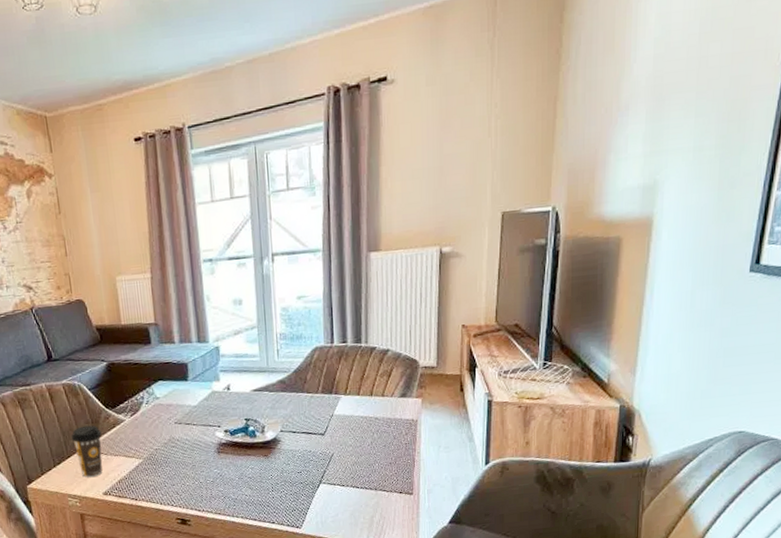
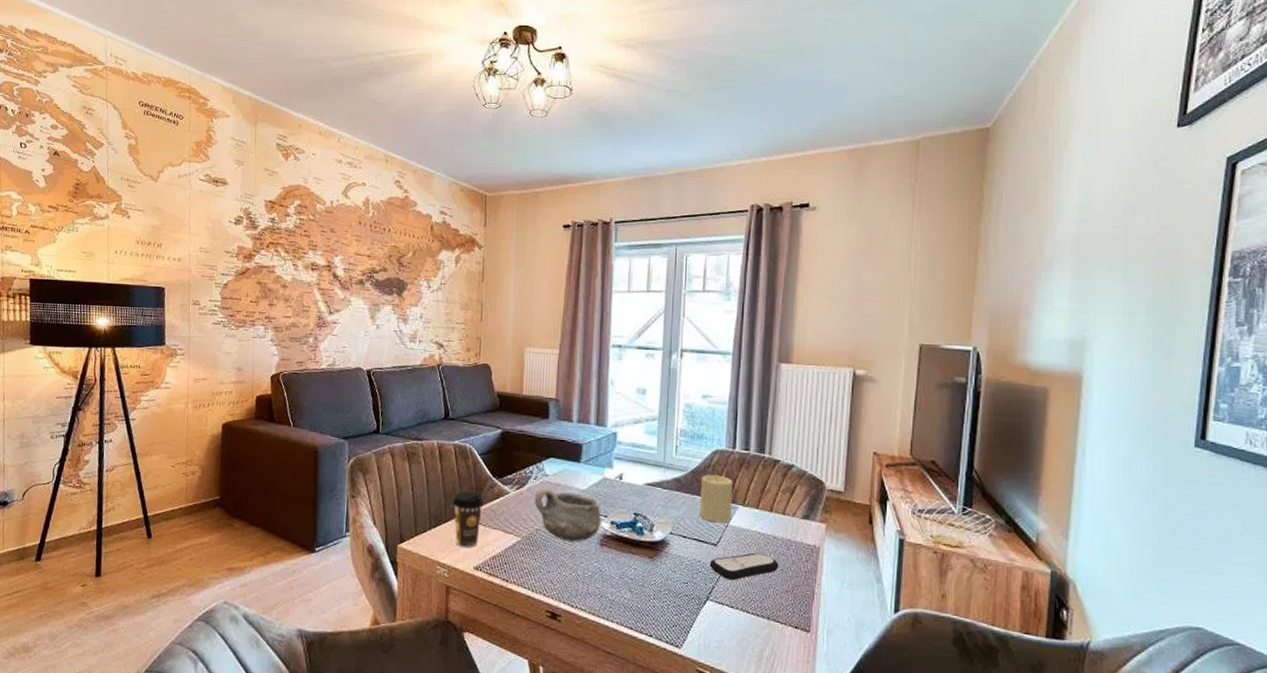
bowl: none [149,408,216,455] -> present [534,486,601,542]
candle: none [304,370,335,415] -> present [700,474,734,523]
remote control: none [319,434,382,463] -> present [709,552,779,581]

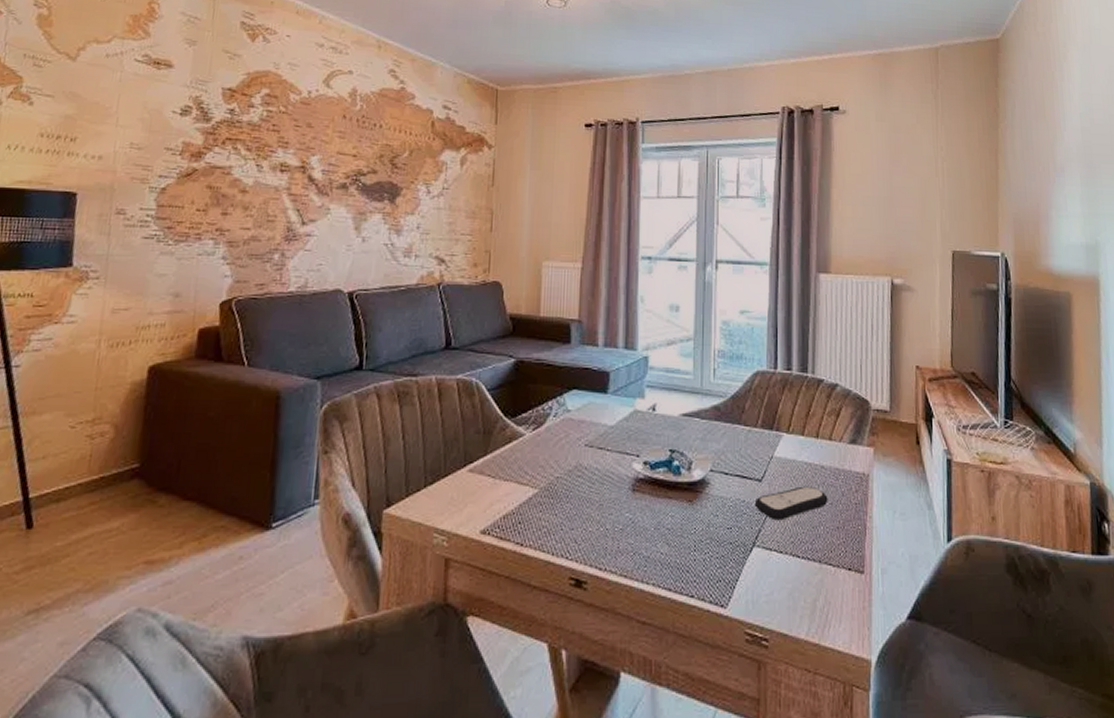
coffee cup: present [452,491,484,548] -> none [453,436,493,508]
bowl: present [534,486,601,542] -> none [554,424,633,489]
candle: present [700,474,734,523] -> none [742,399,777,455]

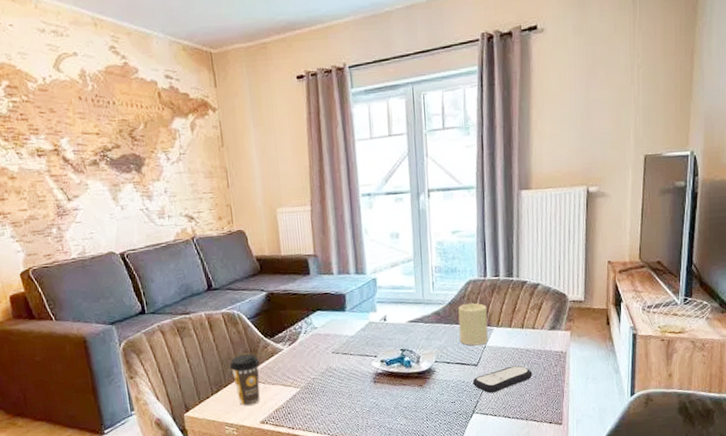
coffee cup: none [453,436,493,508] -> present [229,354,260,407]
candle: none [742,399,777,455] -> present [458,303,488,346]

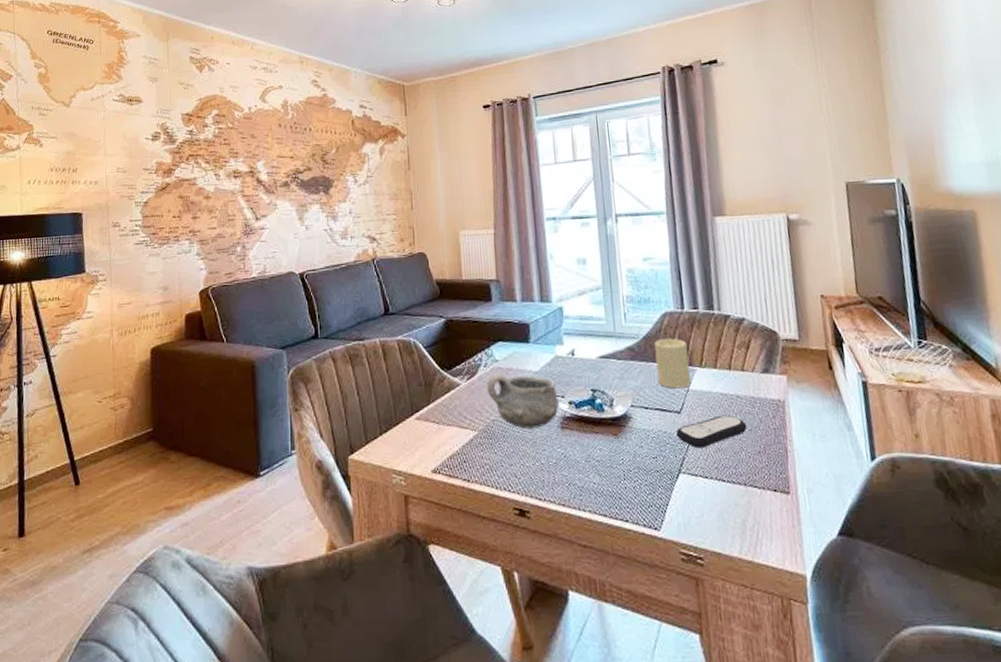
coffee cup: present [229,354,260,407] -> none [401,388,435,451]
bowl: none [307,338,372,385] -> present [486,372,559,429]

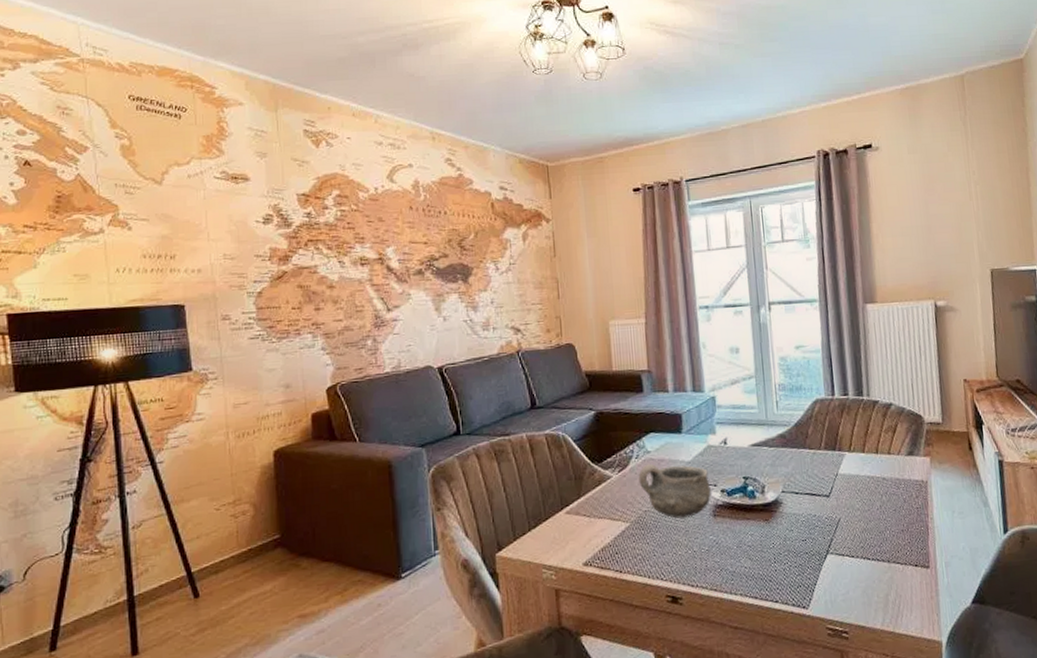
candle: present [654,338,691,389] -> none [805,424,840,474]
remote control: present [675,415,747,449] -> none [824,496,892,530]

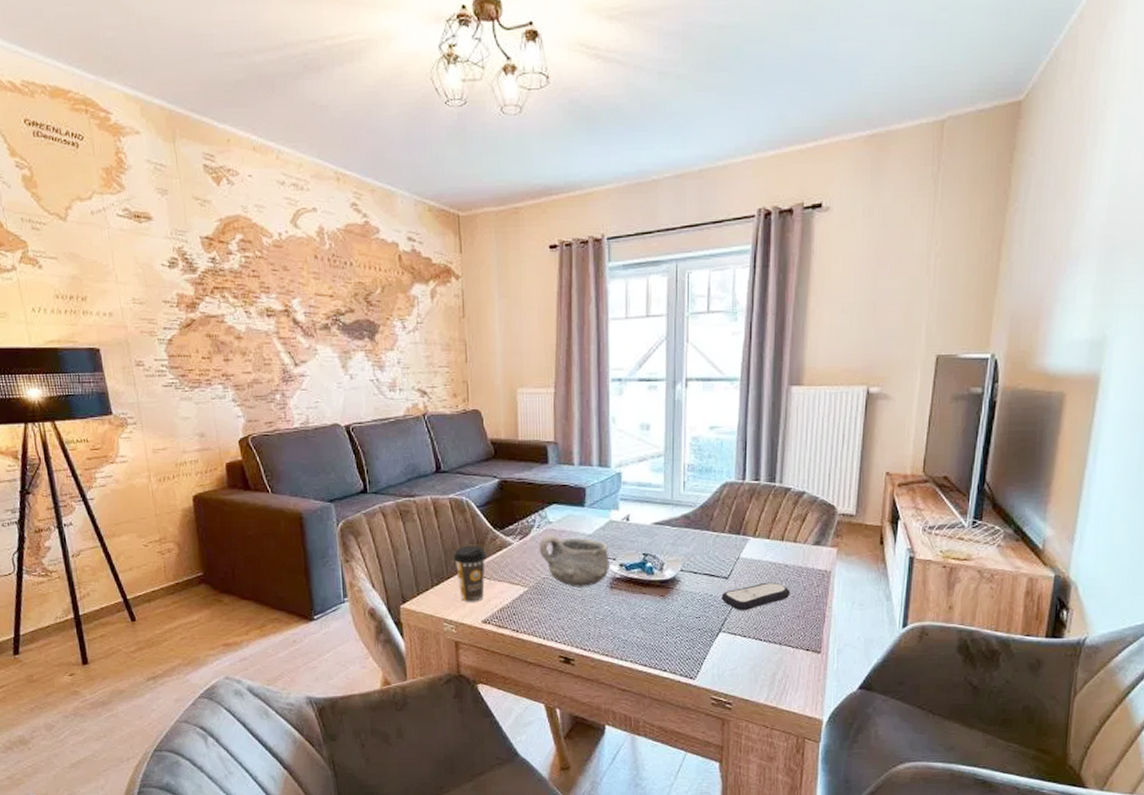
coffee cup: none [550,481,585,545] -> present [453,545,486,603]
remote control: none [824,496,892,530] -> present [721,582,790,611]

